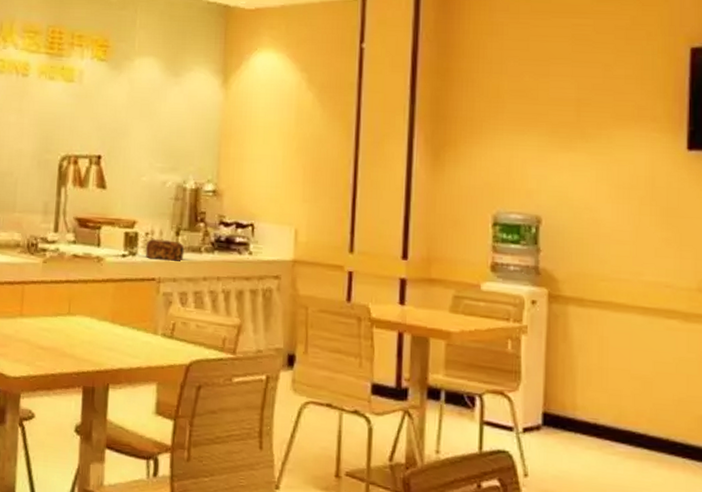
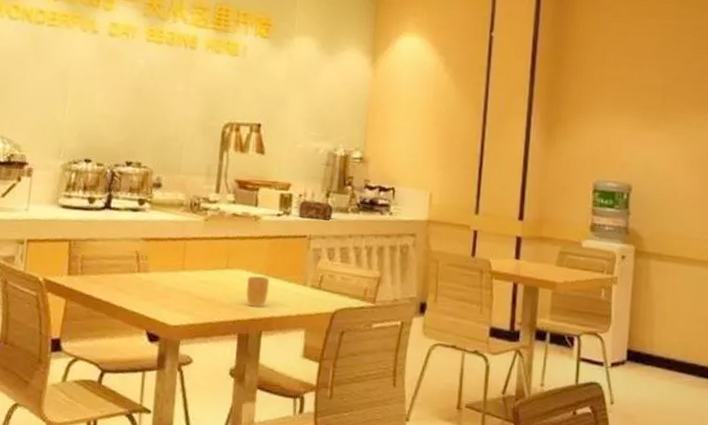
cup: none [90,323,117,358] -> present [246,276,270,307]

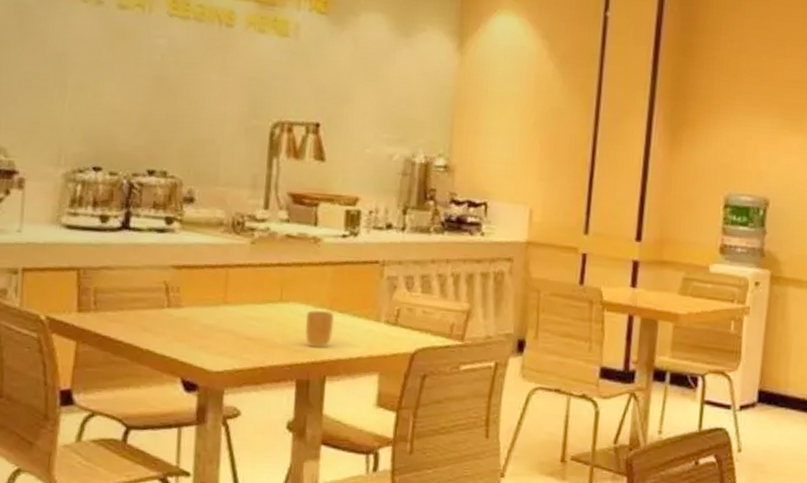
bread loaf: present [298,199,334,220] -> none [368,217,412,243]

